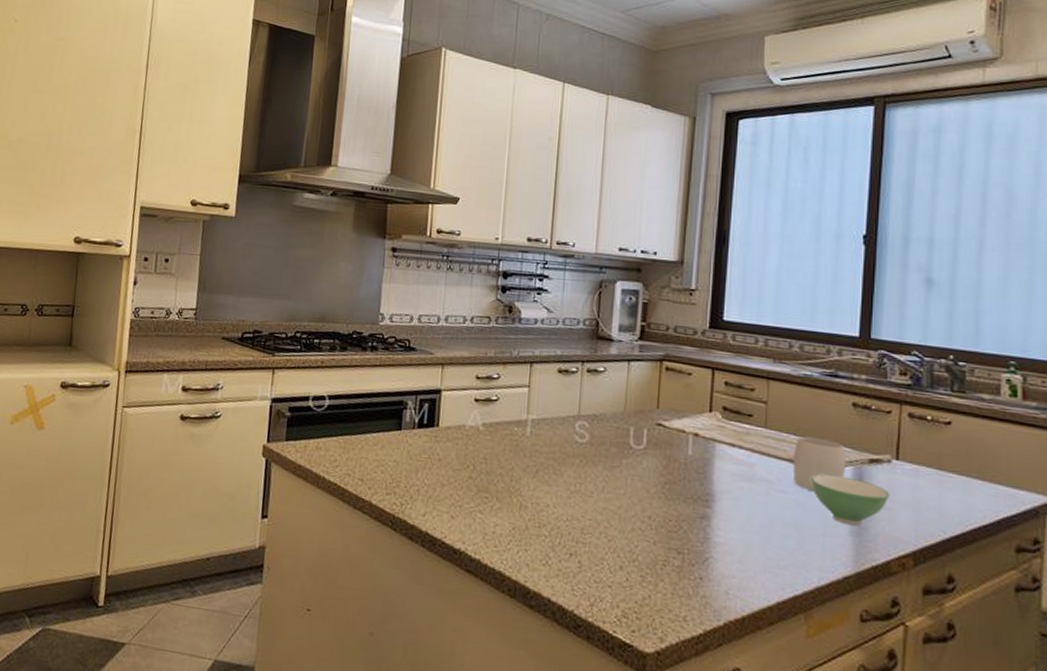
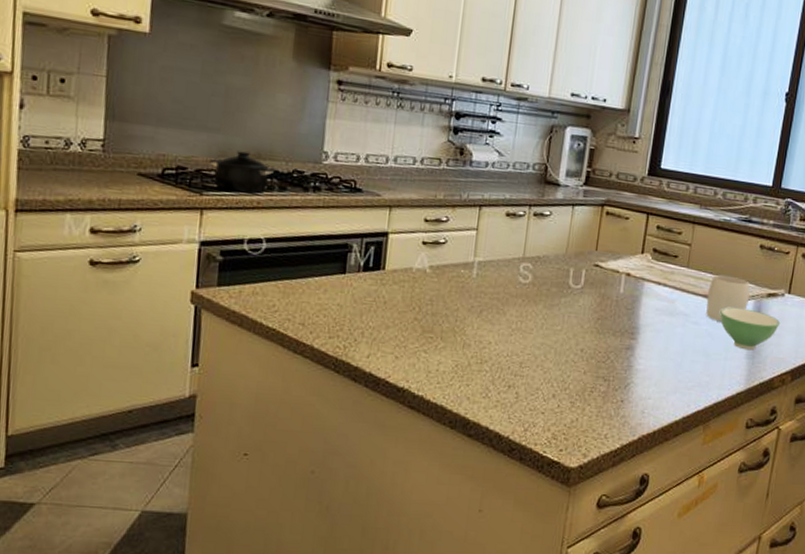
saucepan: none [280,315,337,355] -> present [209,151,275,195]

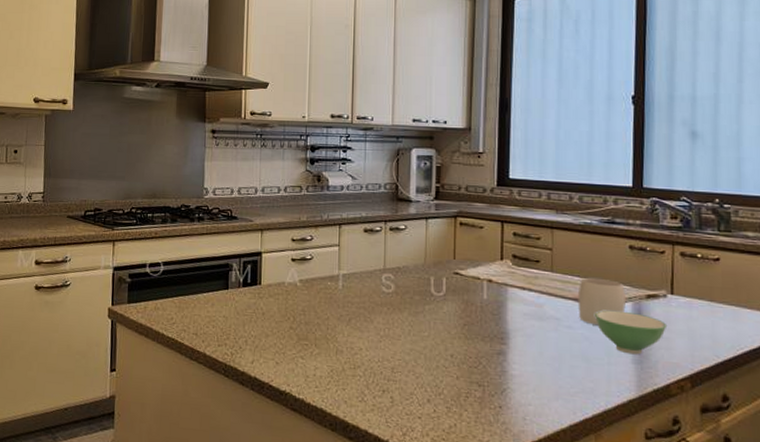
saucepan: present [209,151,275,195] -> none [118,193,168,228]

